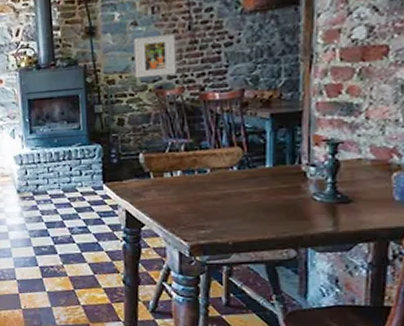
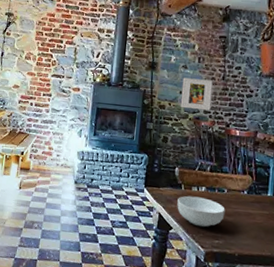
cereal bowl: none [147,183,210,218] -> present [177,195,225,227]

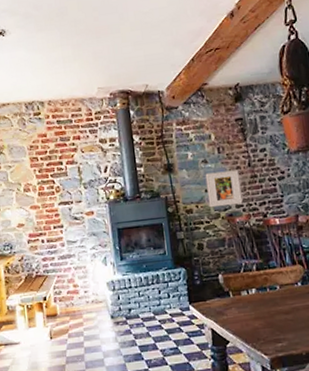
cereal bowl: present [177,195,225,227] -> none [228,300,283,333]

